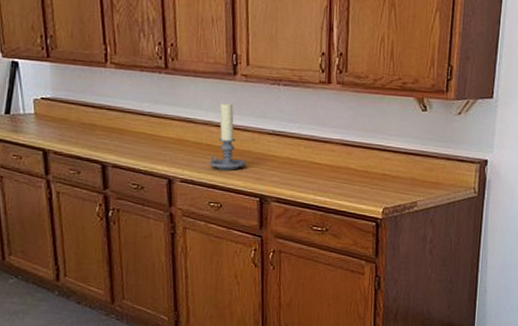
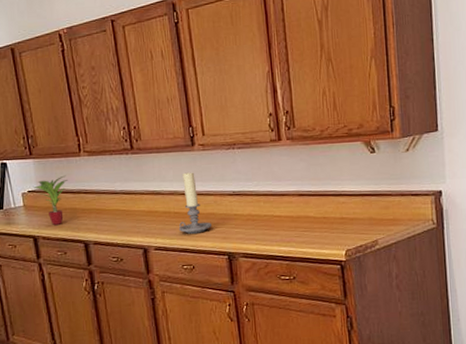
potted plant: none [47,86,89,140] -> present [33,175,68,225]

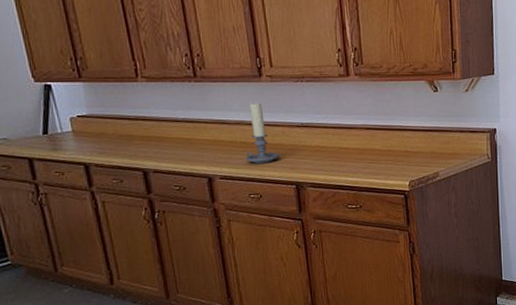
potted plant: present [33,175,68,225] -> none [83,100,123,152]

